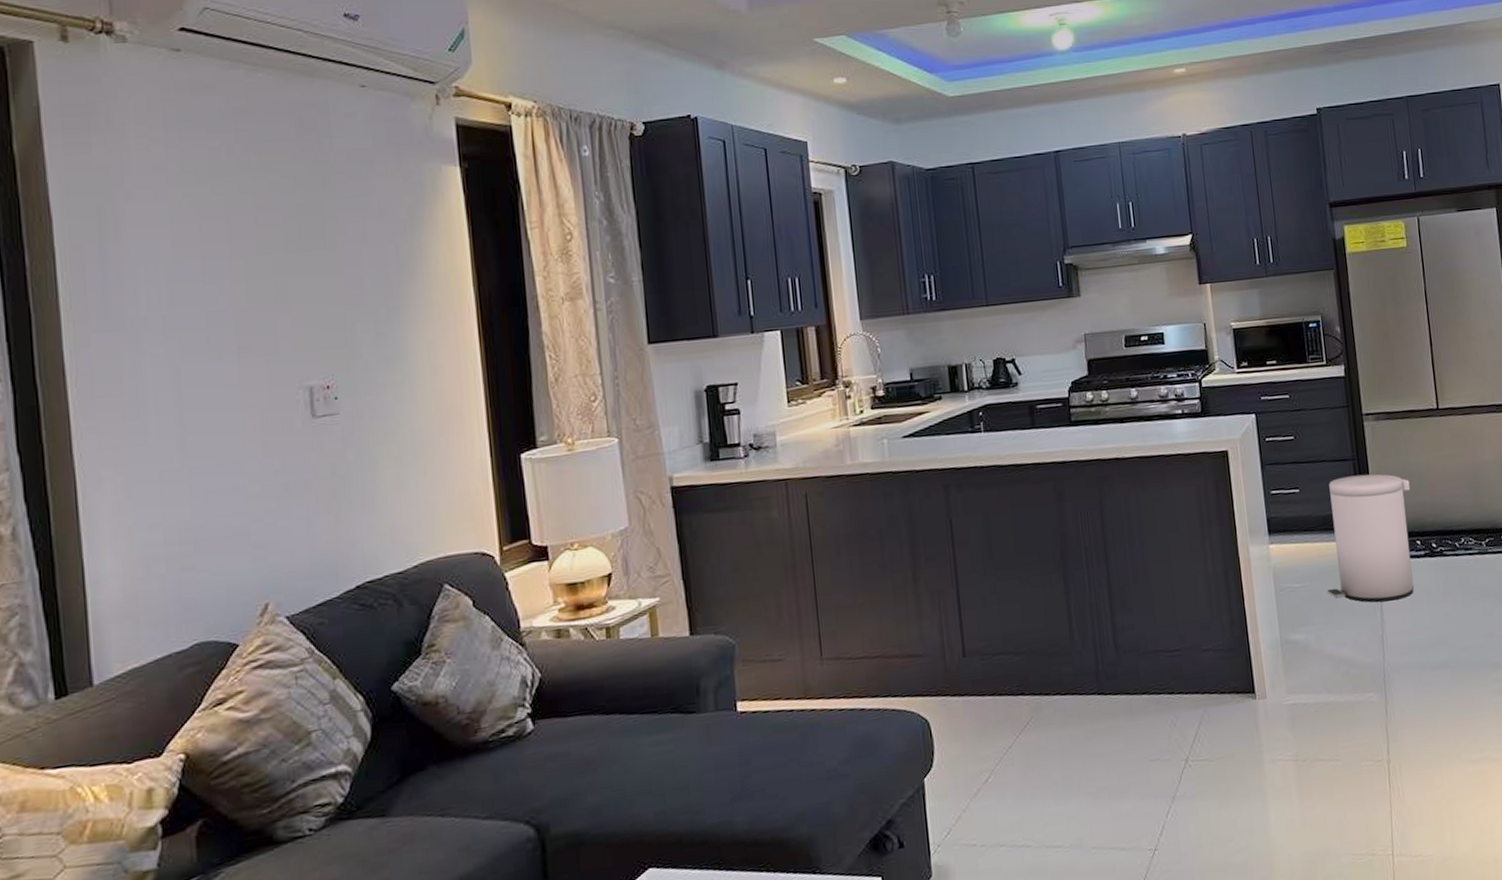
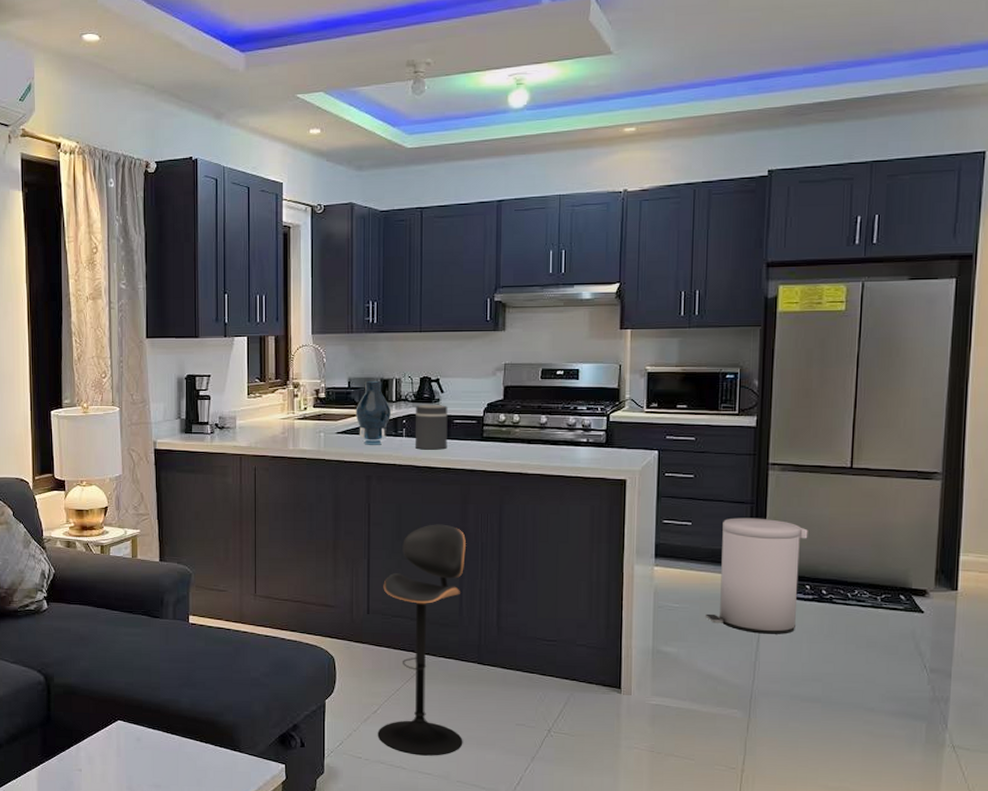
vase: none [922,368,965,448] -> present [355,380,392,445]
bar stool: none [978,531,1093,826] -> present [377,524,466,756]
cylinder: none [992,389,1033,446] -> present [416,405,448,450]

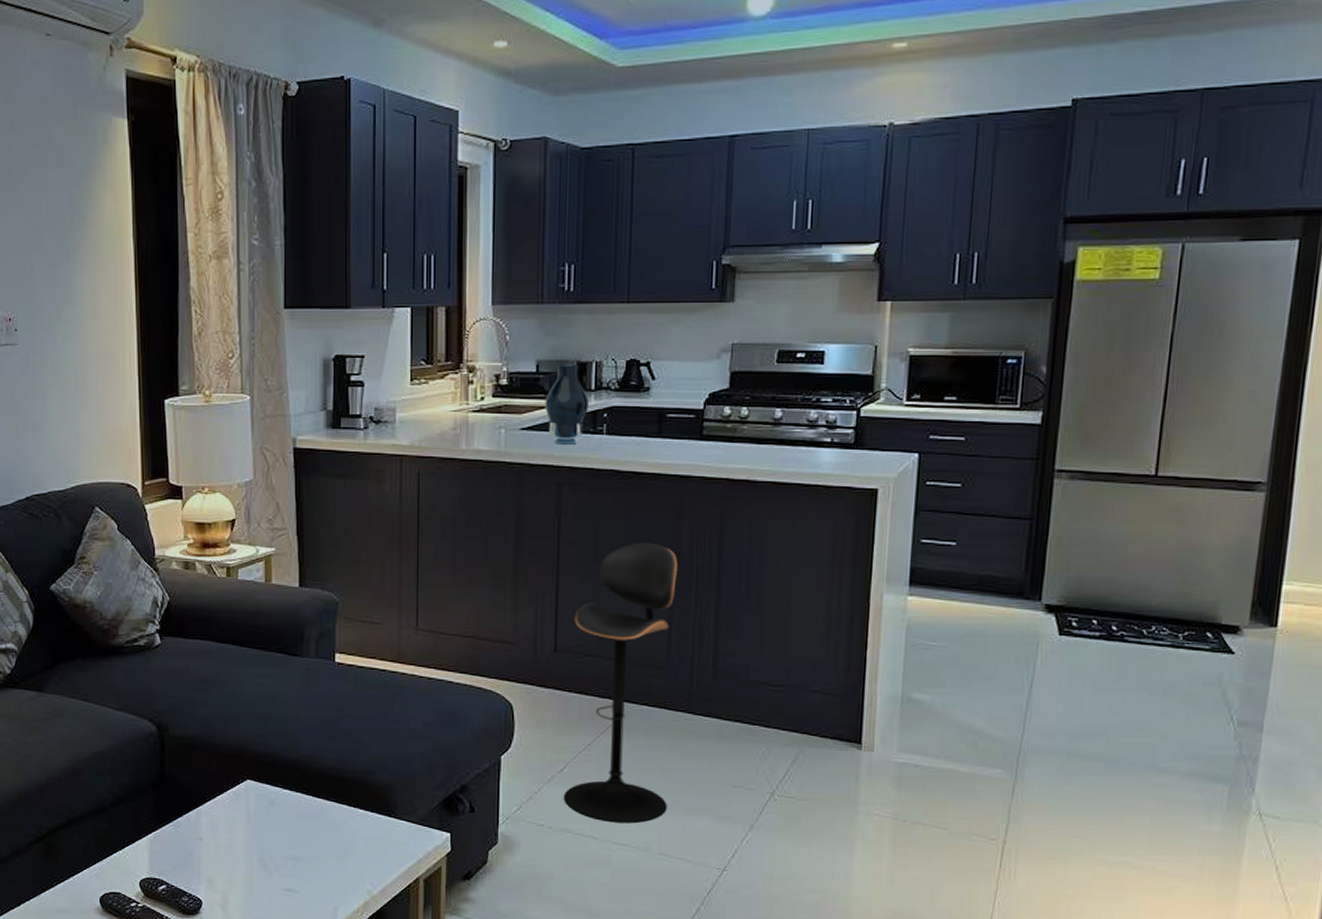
cylinder: present [416,405,448,450] -> none [618,395,660,451]
pedal bin: present [705,518,808,634] -> none [968,536,1099,679]

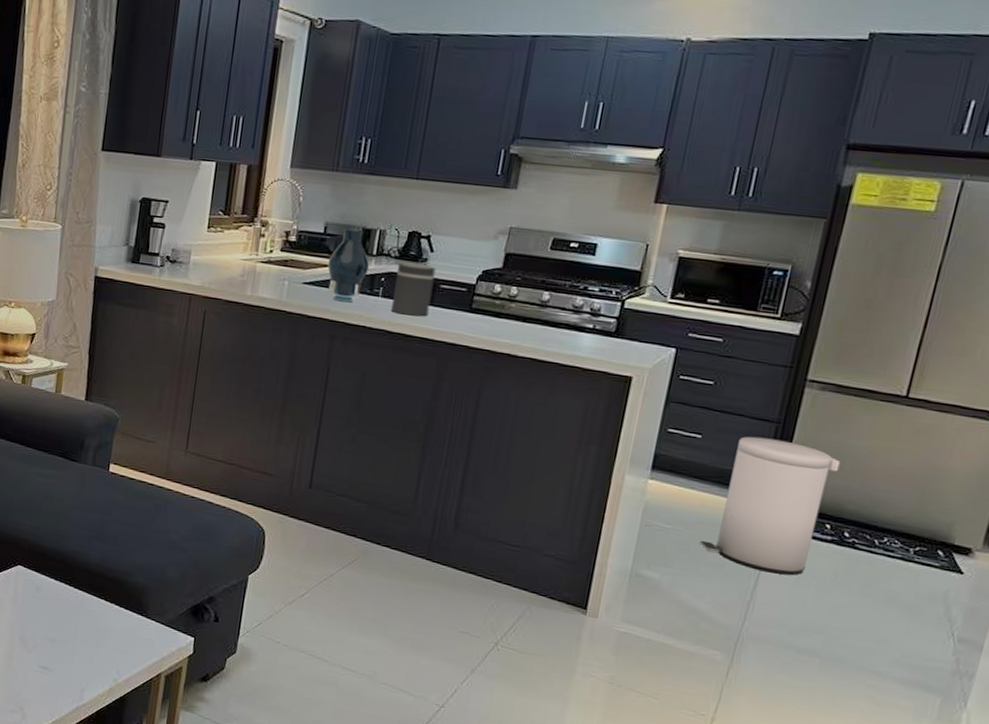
bar stool: present [563,542,678,824] -> none [301,398,434,653]
cylinder: none [618,395,660,451] -> present [391,263,436,317]
pedal bin: none [968,536,1099,679] -> present [699,436,841,575]

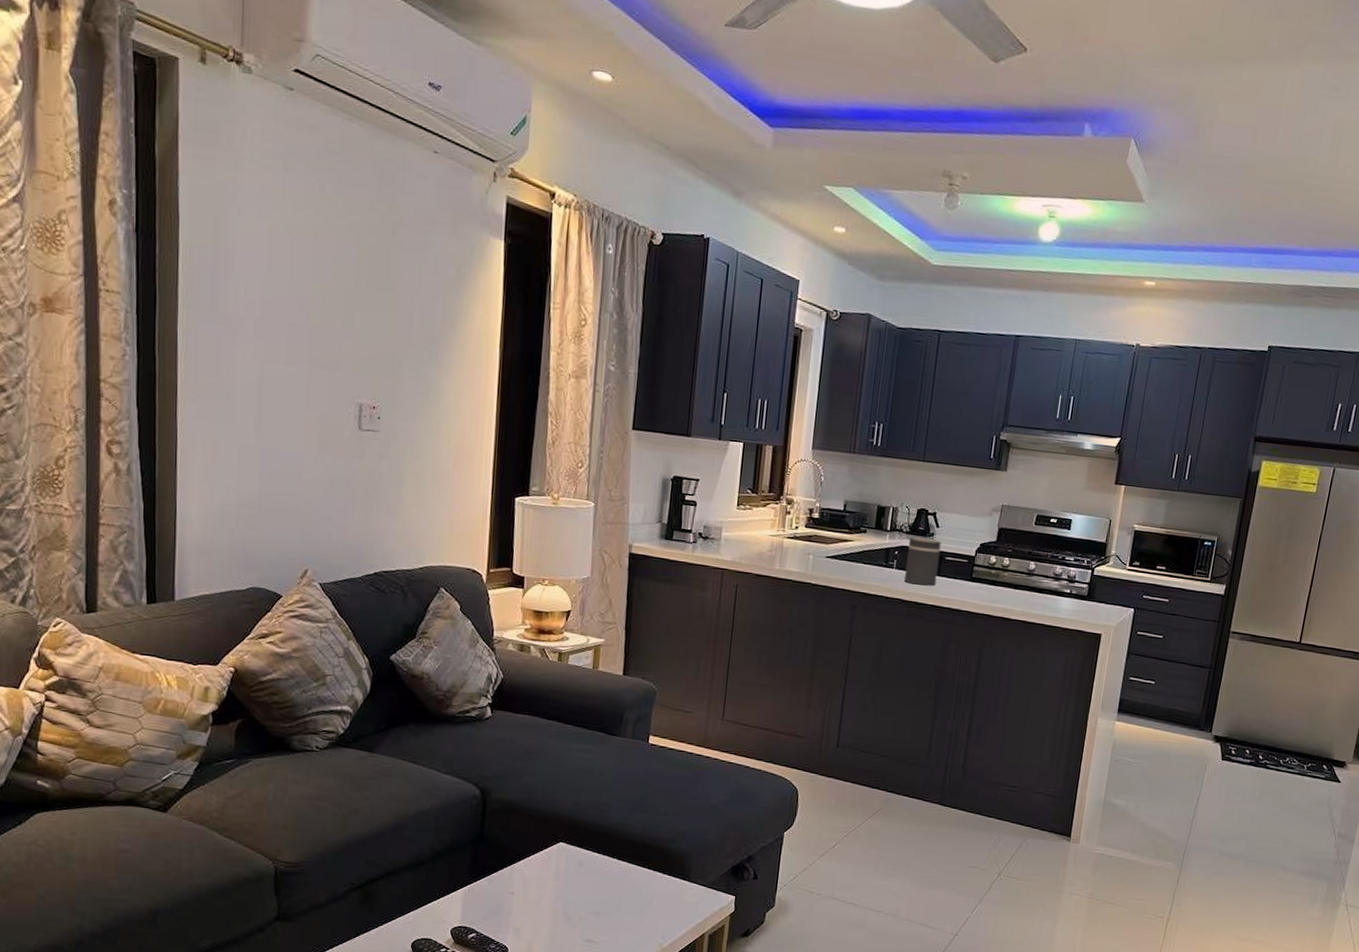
vase: present [327,227,370,303] -> none [847,505,885,575]
pedal bin: present [699,436,841,575] -> none [1155,680,1255,794]

